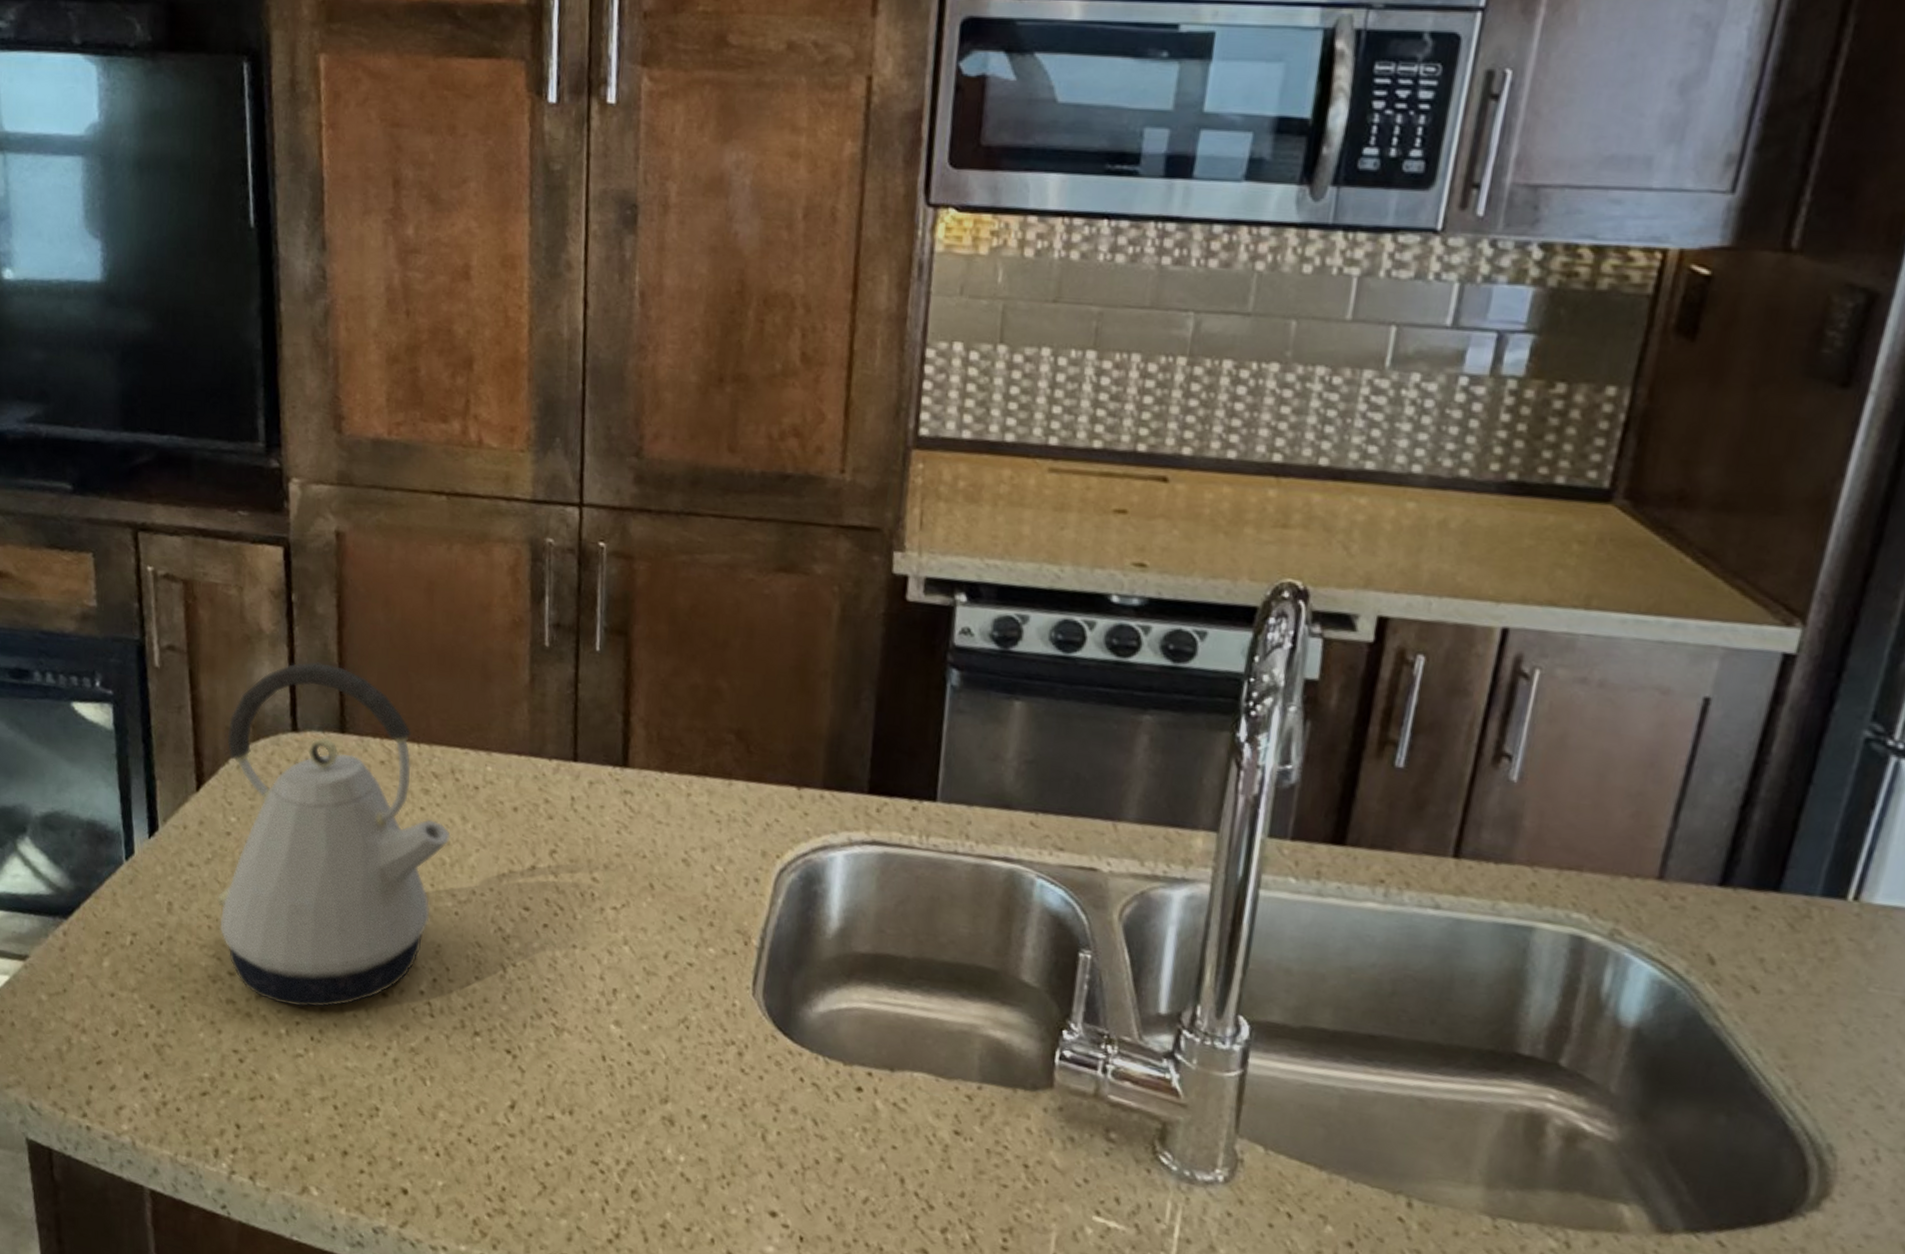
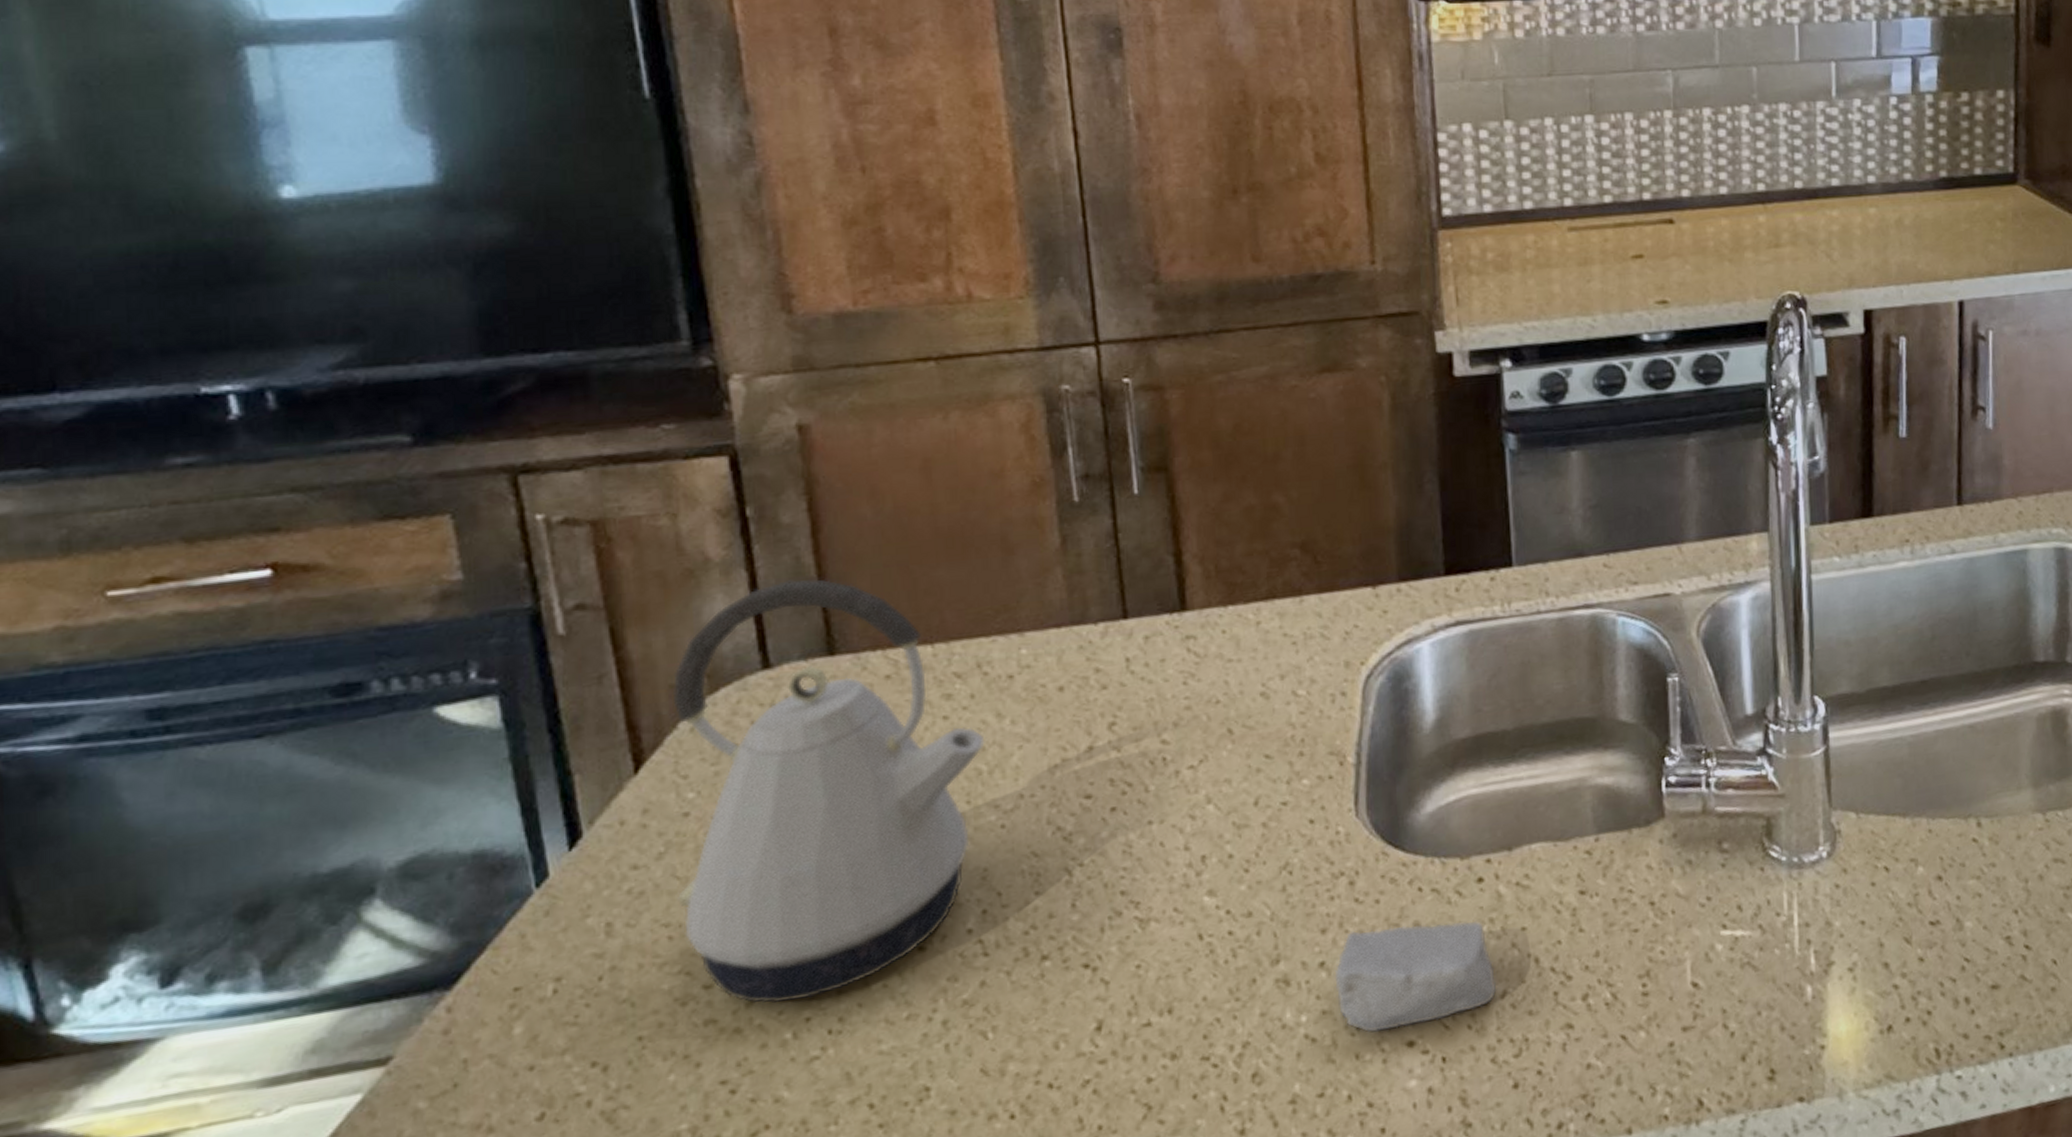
soap bar: none [713,1097,861,1205] -> present [1334,920,1497,1033]

